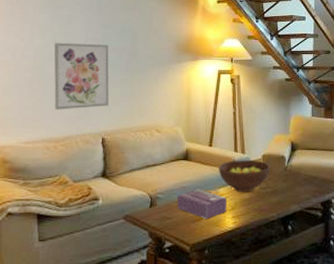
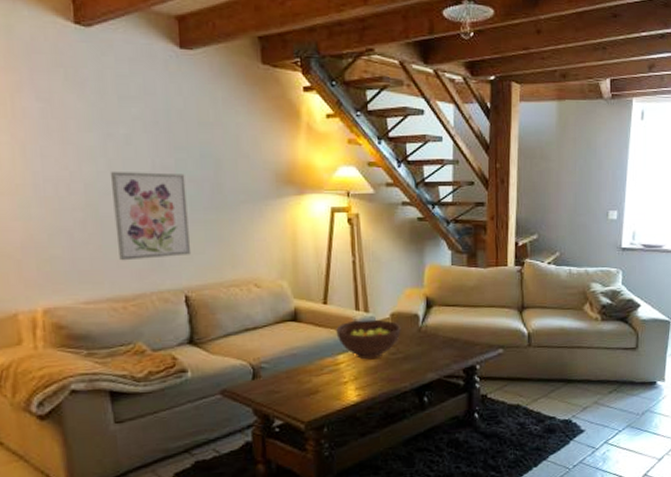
tissue box: present [178,189,227,219] -> none [287,356,348,391]

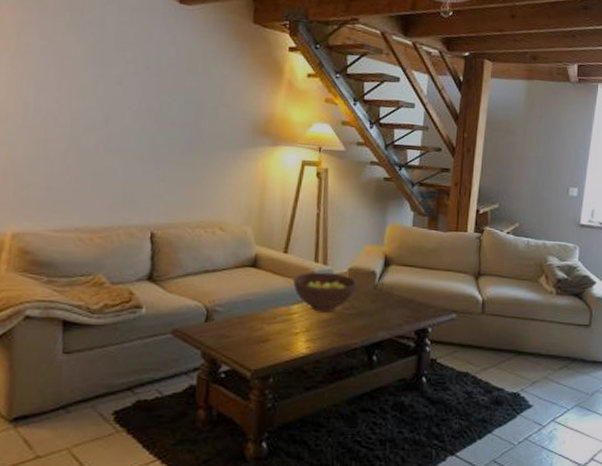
wall art: present [110,171,192,261] -> none [93,108,168,194]

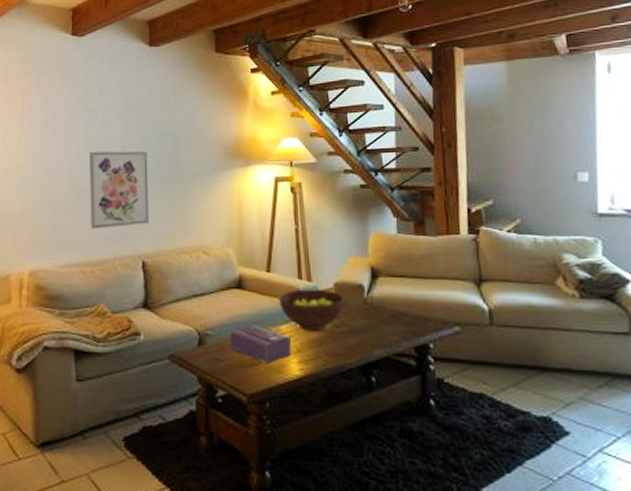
wall art: none [93,108,168,194] -> present [89,151,150,229]
tissue box: none [239,303,301,340] -> present [231,325,291,363]

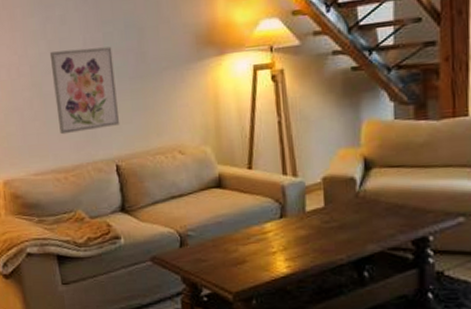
tissue box: present [231,325,291,363] -> none [213,224,277,261]
fruit bowl: present [279,289,345,331] -> none [262,184,335,229]

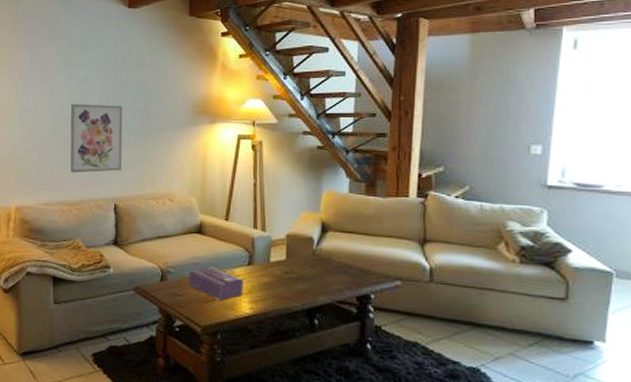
tissue box: none [213,224,277,261] -> present [189,266,243,300]

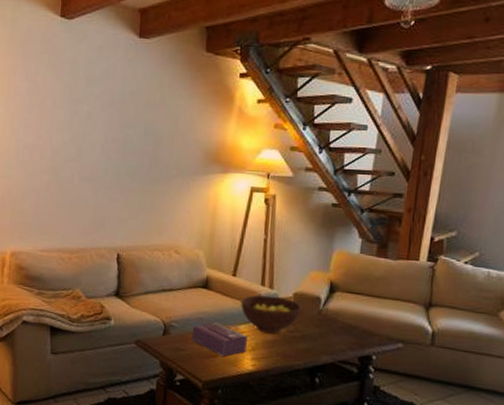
wall art: present [70,103,123,173] -> none [70,142,130,219]
fruit bowl: none [235,238,296,276] -> present [241,295,302,334]

